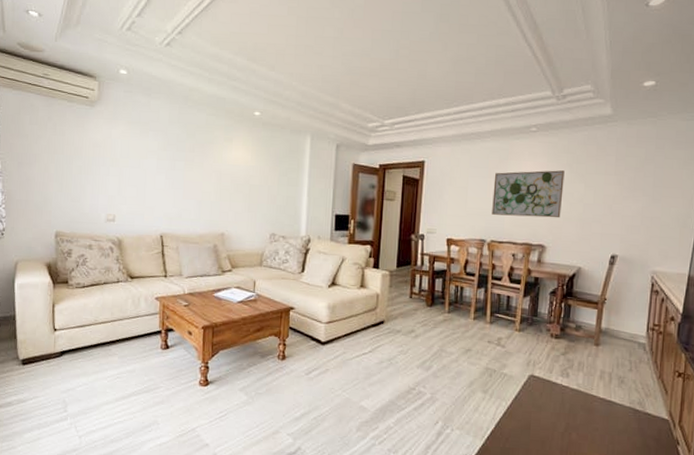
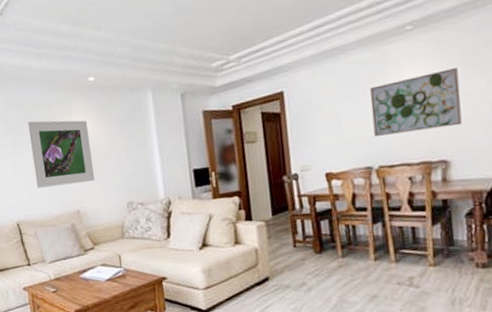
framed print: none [186,141,246,209] -> present [27,120,95,188]

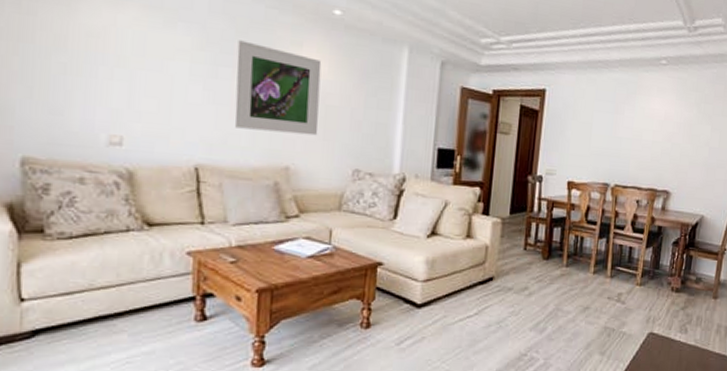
wall art: present [369,68,462,136] -> none [617,108,693,162]

